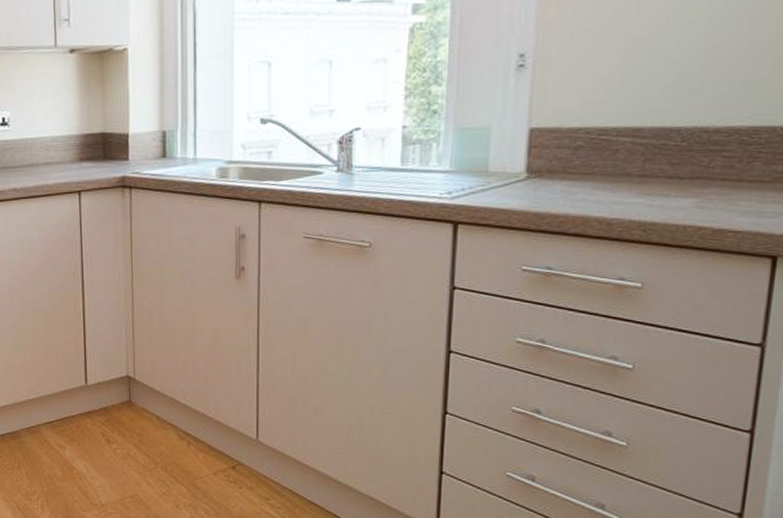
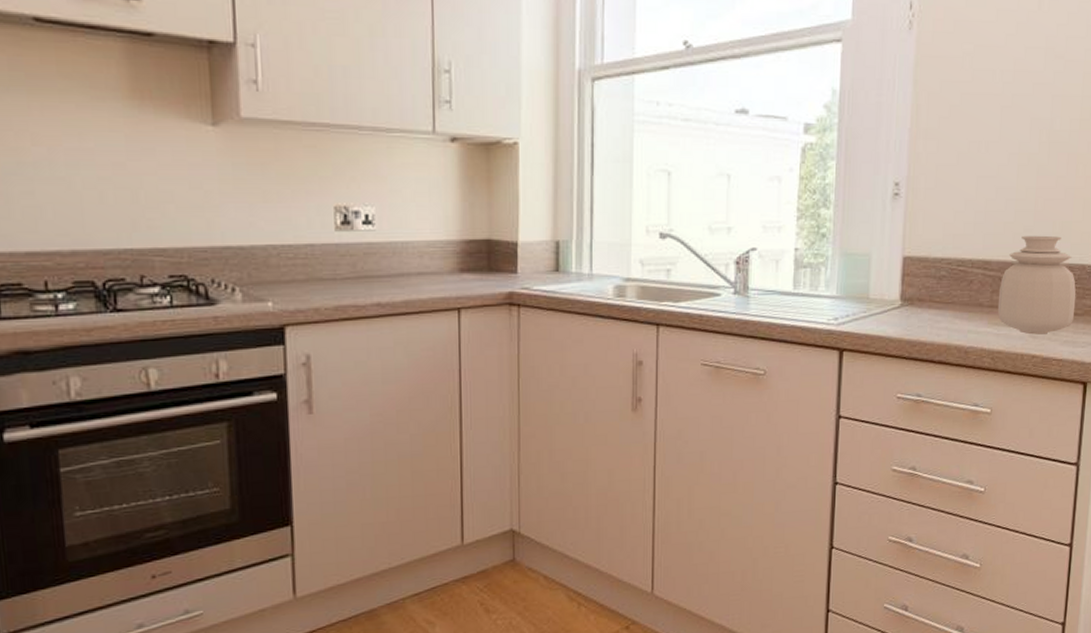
jar: none [651,97,763,205] -> present [997,235,1076,335]

